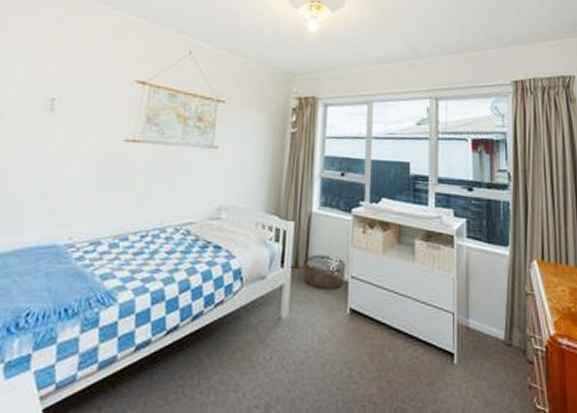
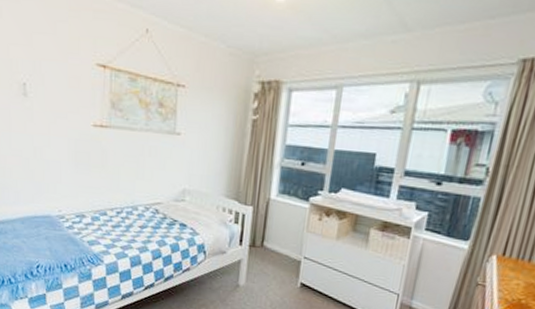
basket: present [302,254,347,289] -> none [259,236,301,267]

